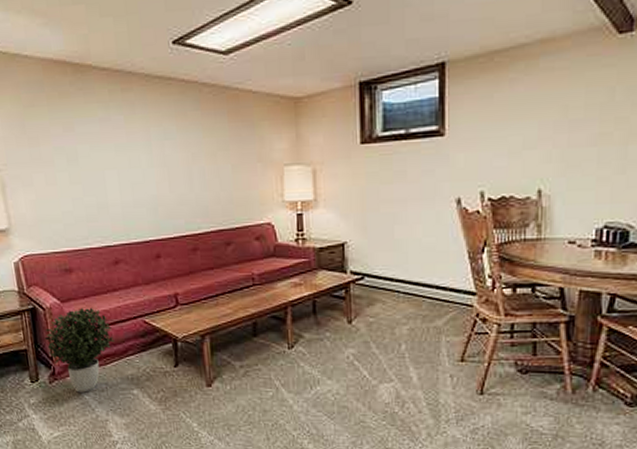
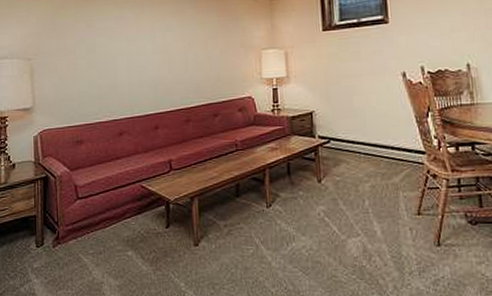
potted plant: present [44,307,115,393] -> none [53,174,114,256]

